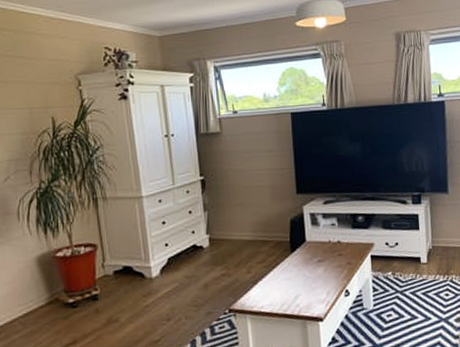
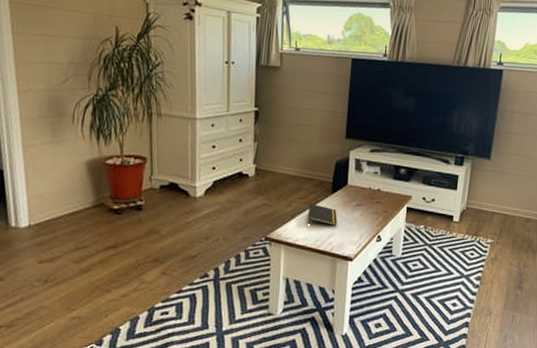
notepad: none [269,266,301,289] -> present [308,203,338,226]

